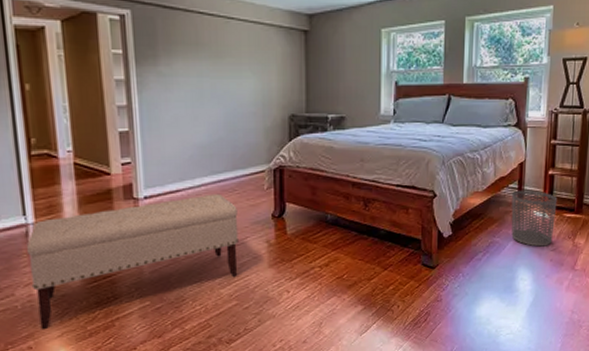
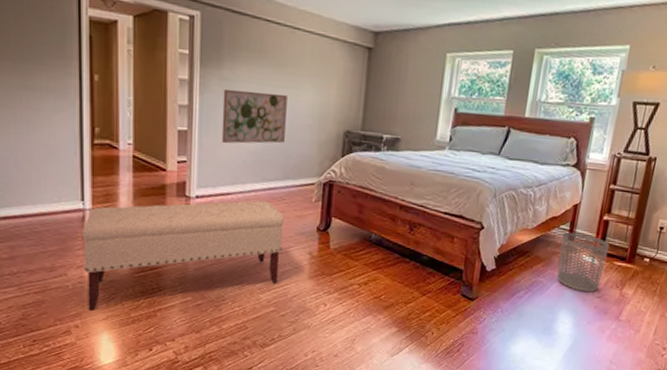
wall art: none [162,84,230,141] -> present [221,88,287,144]

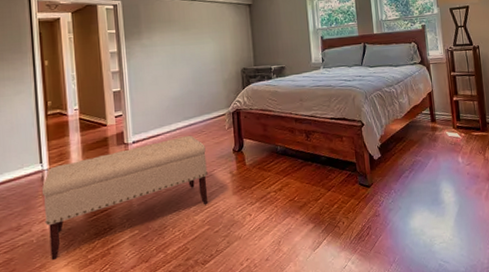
wall art: present [221,88,287,144] -> none [145,49,197,96]
waste bin: present [557,232,610,293] -> none [426,114,466,163]

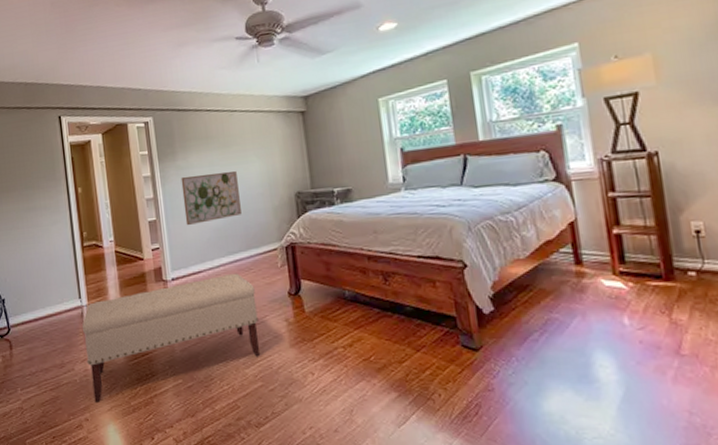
wall art: none [145,49,197,96] -> present [181,171,242,226]

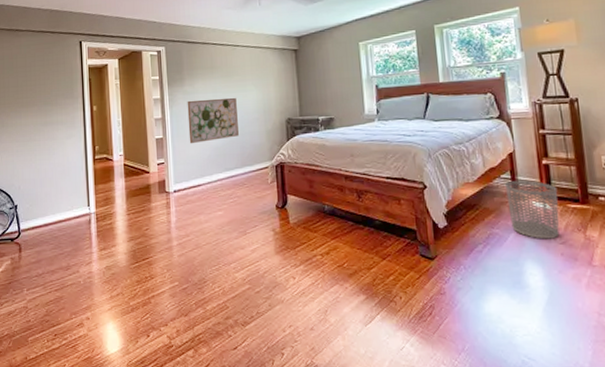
bench: present [82,273,261,402] -> none [89,187,250,302]
waste bin: none [566,254,637,325] -> present [505,180,560,239]

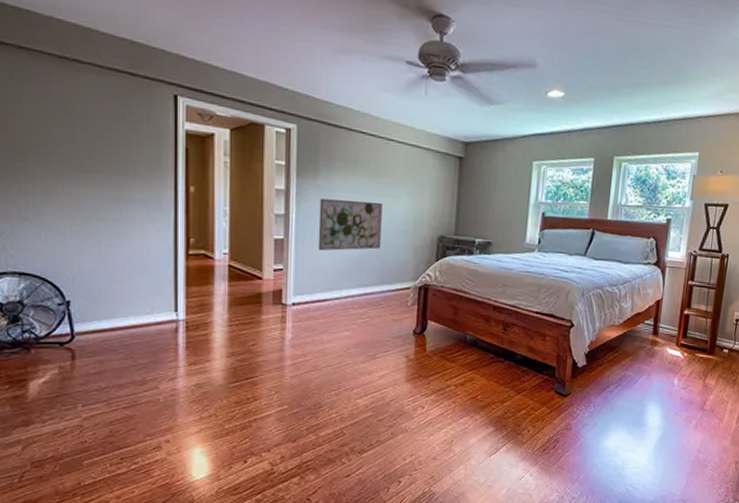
waste bin: present [505,180,560,239] -> none [644,327,691,384]

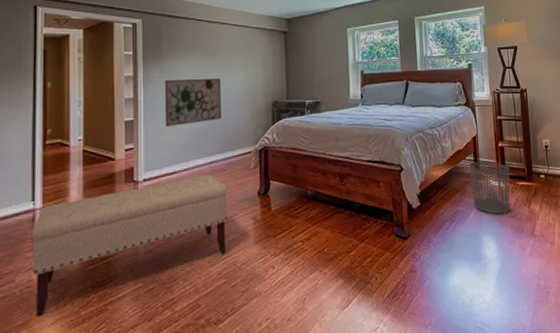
bench: none [175,305,381,424] -> present [32,174,227,316]
waste bin: none [644,327,691,384] -> present [469,161,510,215]

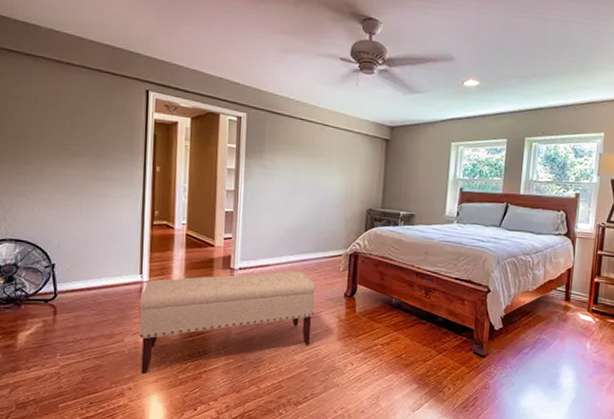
wall art: present [164,78,221,128] -> none [262,175,318,222]
waste bin: present [469,161,510,215] -> none [557,293,602,348]

